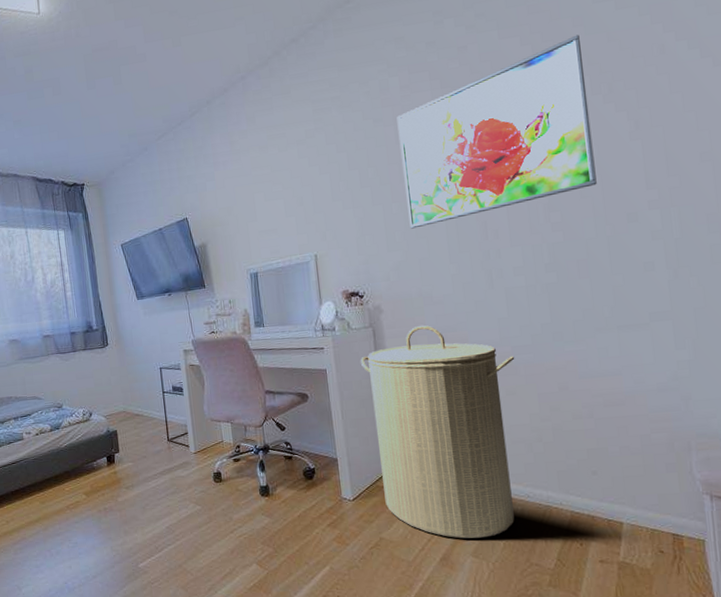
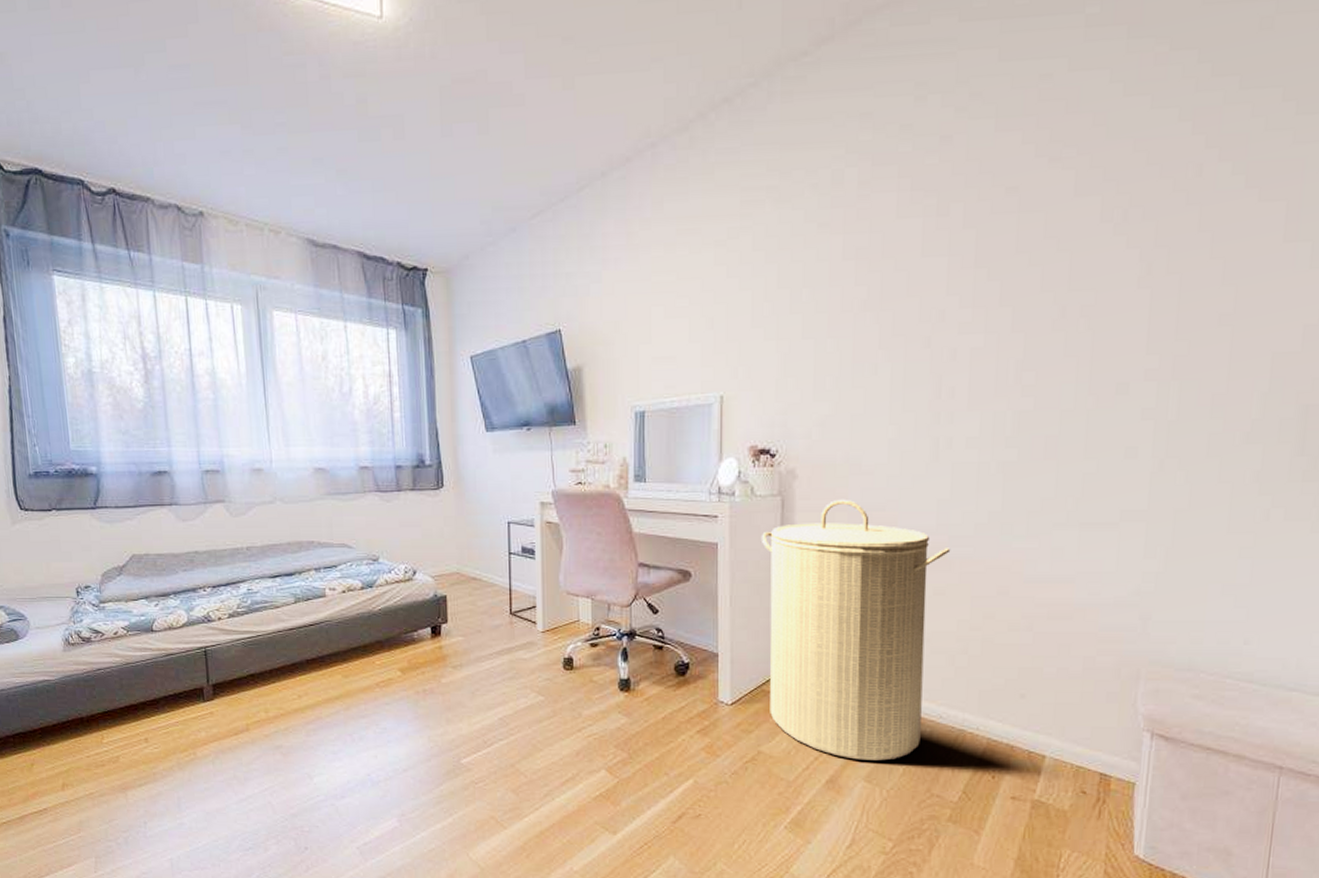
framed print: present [396,34,597,229] -> none [845,137,1099,375]

